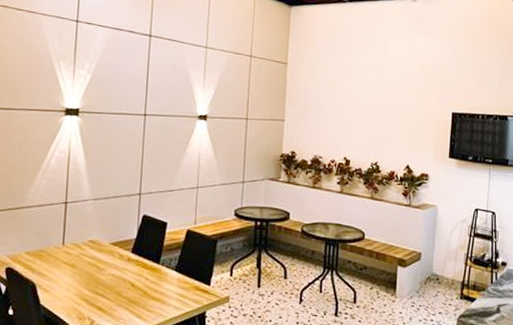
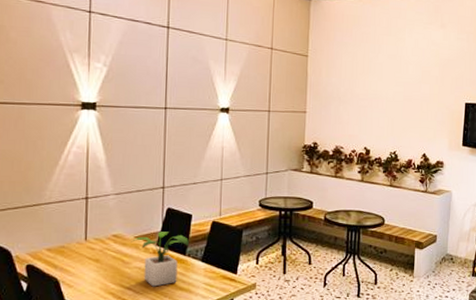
potted plant: none [106,239,163,295] -> present [131,231,189,287]

